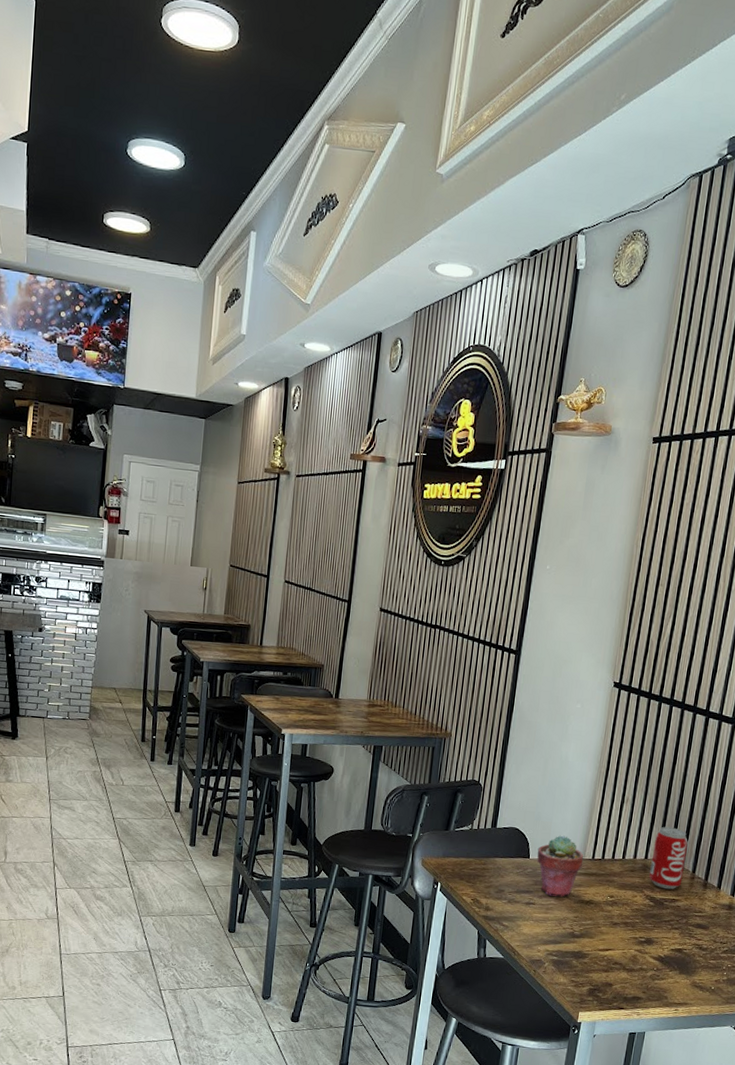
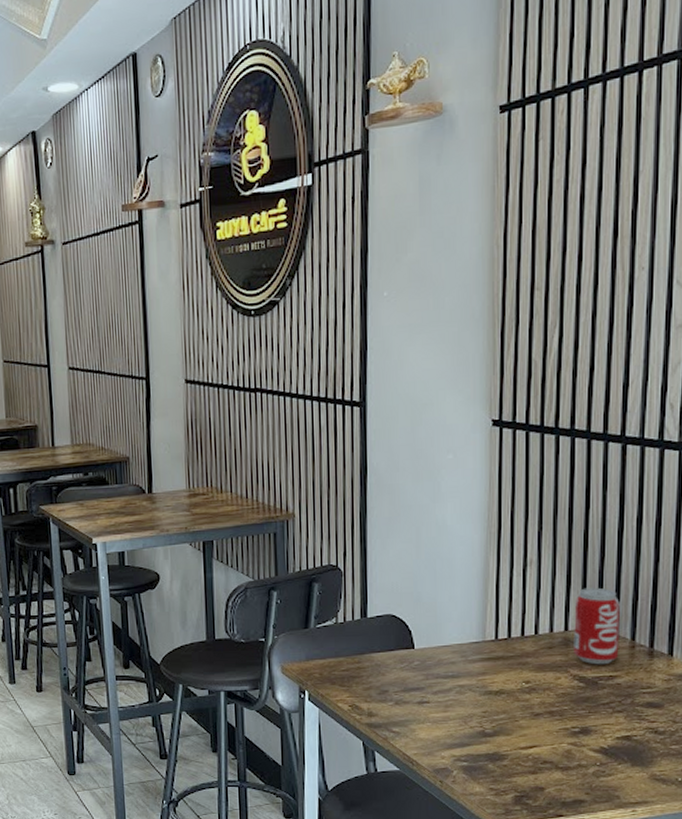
potted succulent: present [537,835,584,897] -> none [423,616,484,690]

